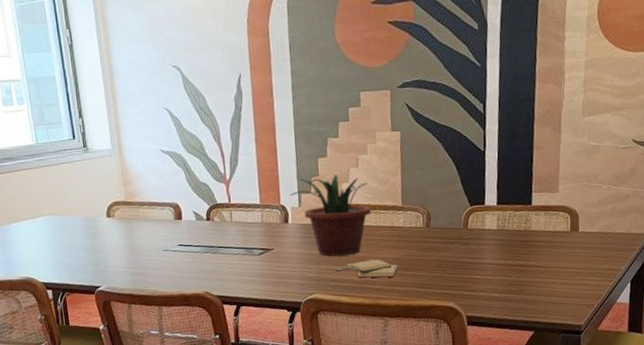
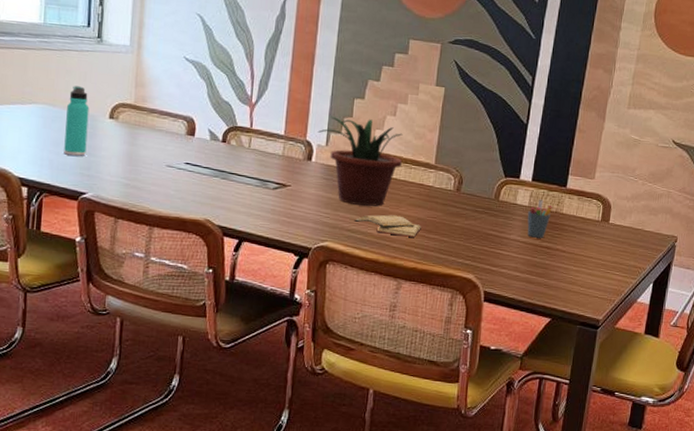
thermos bottle: none [70,193,94,256] -> present [64,86,90,156]
pen holder: none [497,220,521,258] -> present [527,199,552,238]

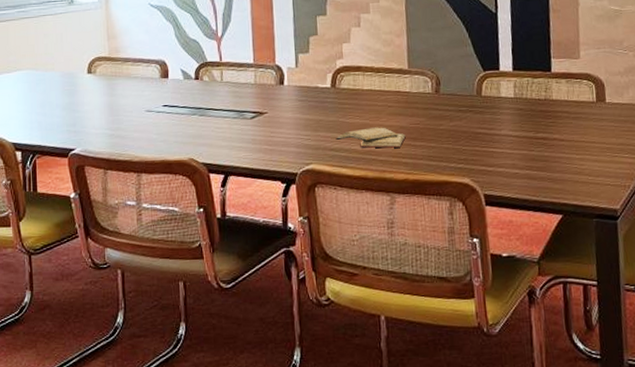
thermos bottle: present [64,86,90,156] -> none [48,47,70,115]
potted plant: present [317,117,403,207] -> none [285,34,374,123]
pen holder: present [527,199,552,238] -> none [514,88,540,130]

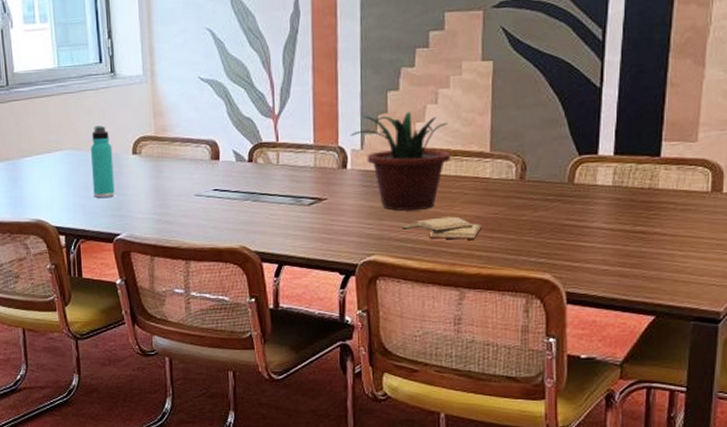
thermos bottle: none [48,47,70,115] -> present [91,125,115,198]
potted plant: none [285,34,374,123] -> present [350,112,450,211]

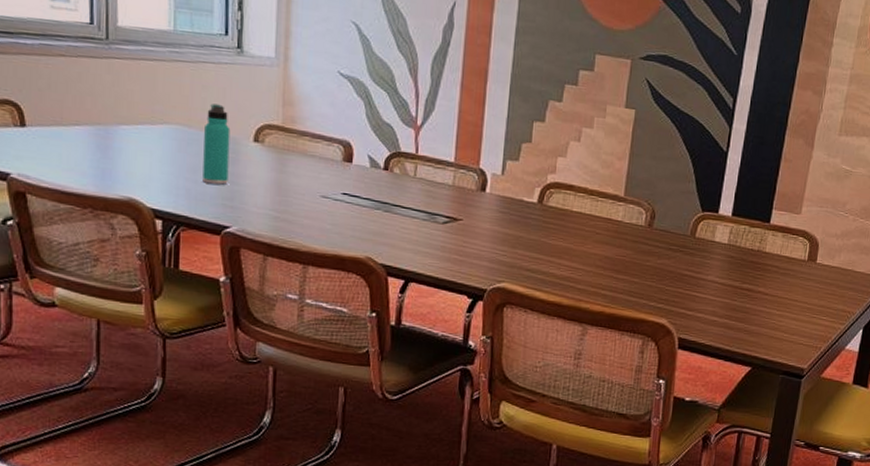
potted plant: present [350,112,450,211] -> none [492,142,588,244]
diary: present [402,216,482,240] -> none [534,252,609,278]

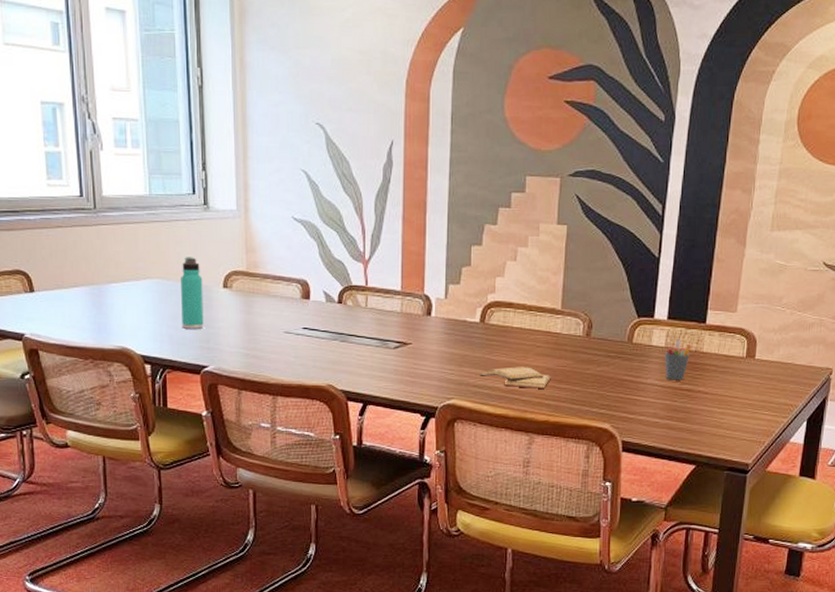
diary: none [534,252,609,278] -> present [480,367,551,389]
pen holder: none [726,236,754,279] -> present [664,338,691,380]

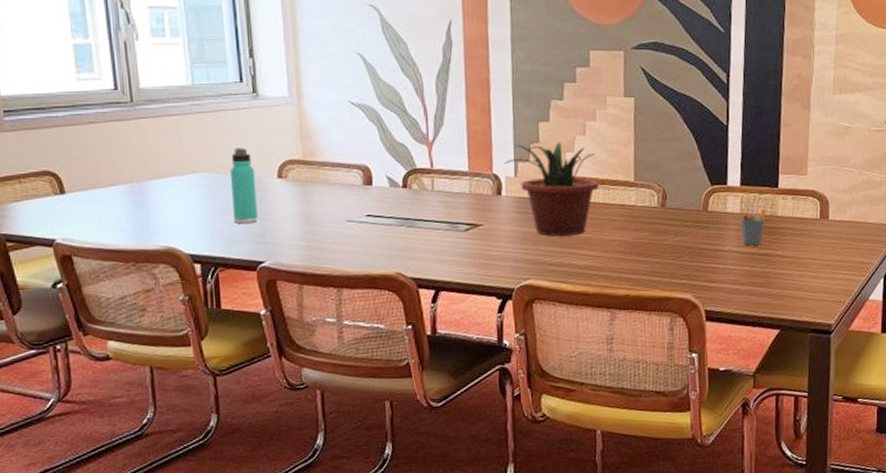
potted plant: none [435,266,526,359] -> present [503,142,599,236]
diary: present [480,367,551,389] -> none [556,241,629,263]

